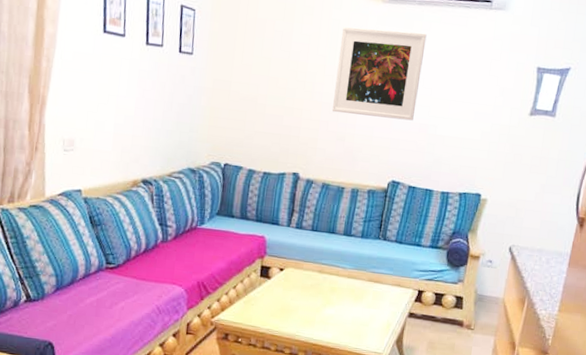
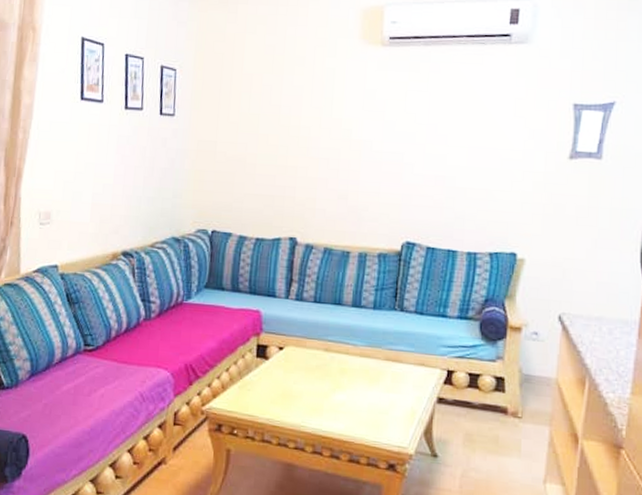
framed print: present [332,26,427,121] -> none [330,74,436,173]

